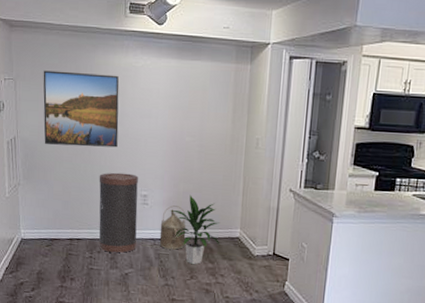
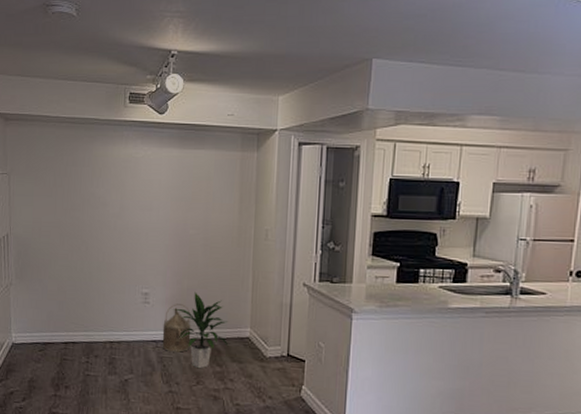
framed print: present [43,70,119,148] -> none [38,164,119,243]
trash can: present [99,172,138,254] -> none [96,269,139,358]

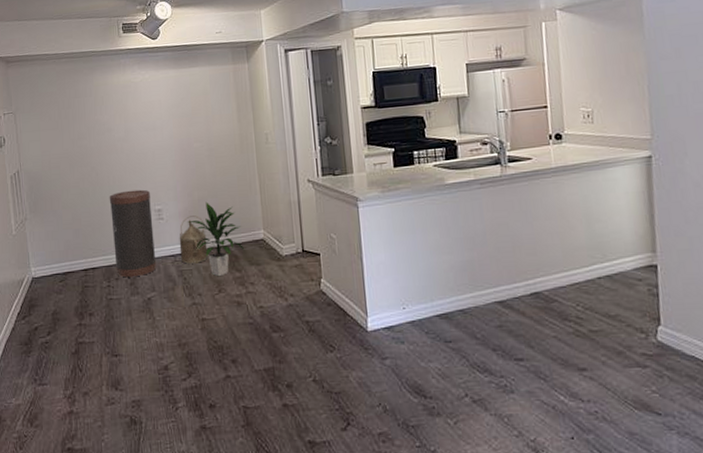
trash can: none [96,269,139,358] -> present [109,189,157,279]

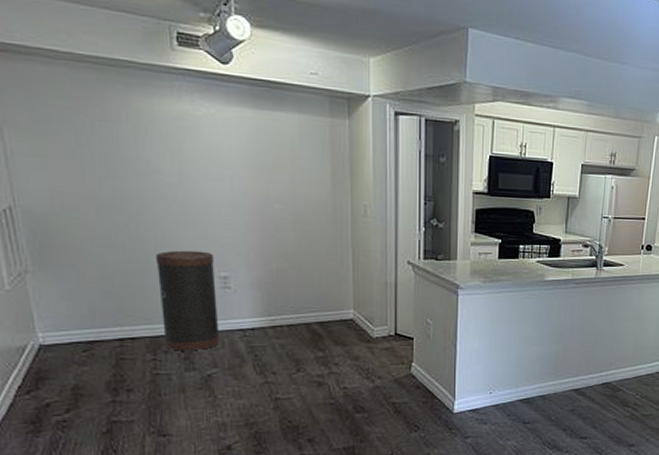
watering can: present [179,215,208,264] -> none [250,287,286,340]
indoor plant: present [188,201,245,277] -> none [262,273,331,356]

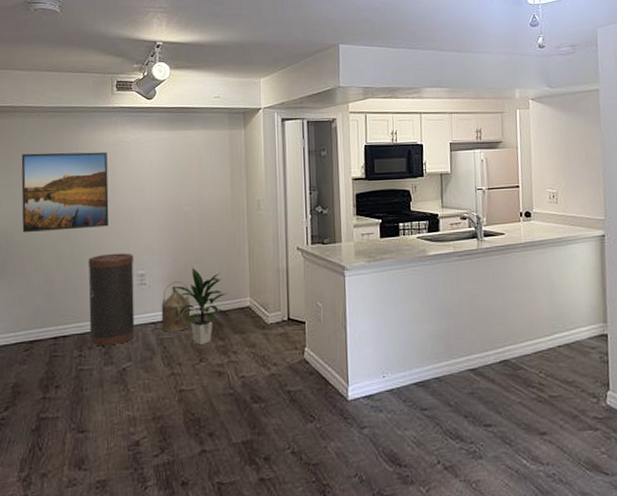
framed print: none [48,114,179,219] -> present [21,151,109,233]
watering can: none [250,287,286,340] -> present [161,281,191,332]
indoor plant: none [262,273,331,356] -> present [172,267,230,346]

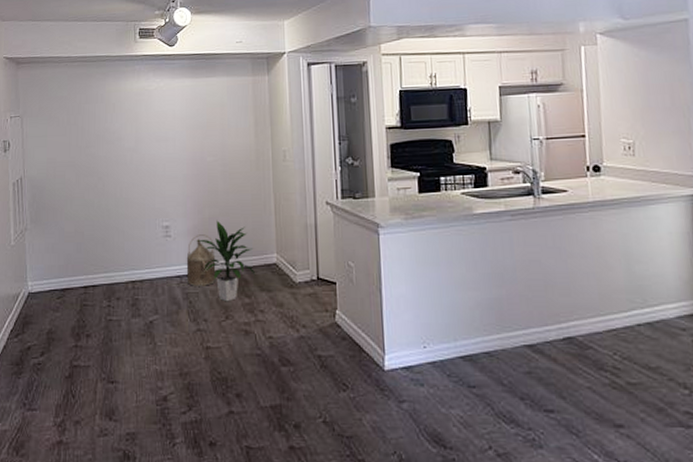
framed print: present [21,151,109,233] -> none [51,101,134,182]
trash can: present [88,253,135,348] -> none [115,204,161,299]

